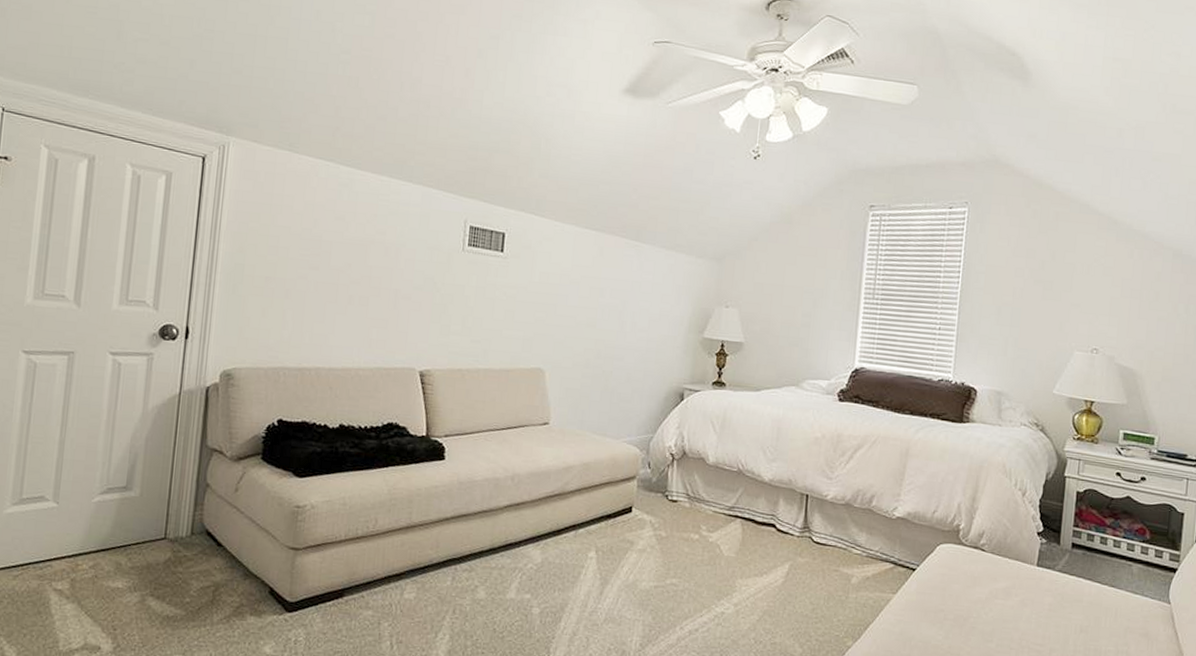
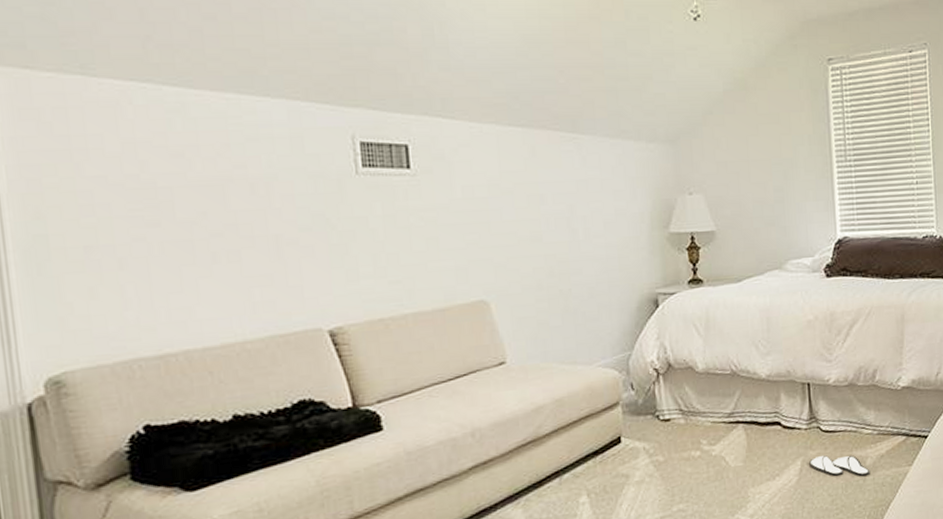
slippers: none [796,564,854,594] -> present [809,455,870,476]

